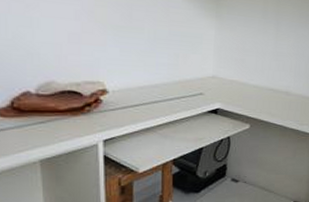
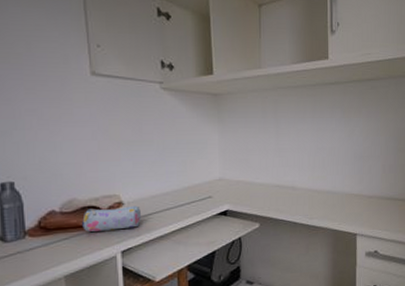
pencil case: none [60,94,126,119] -> present [81,205,141,233]

